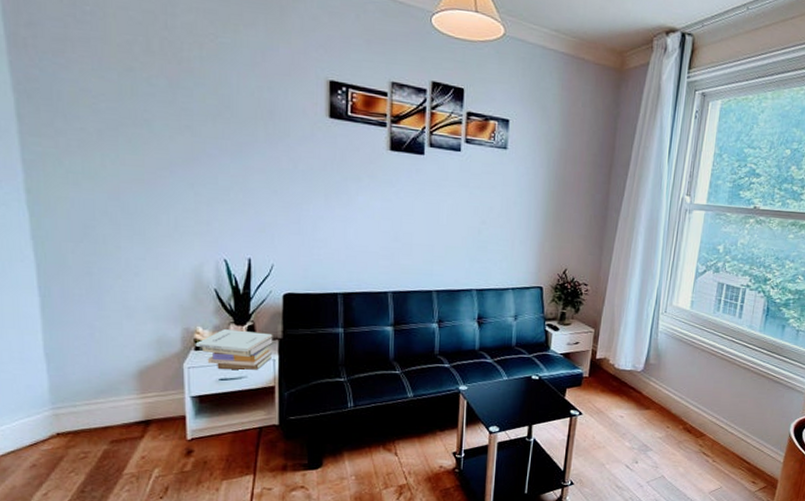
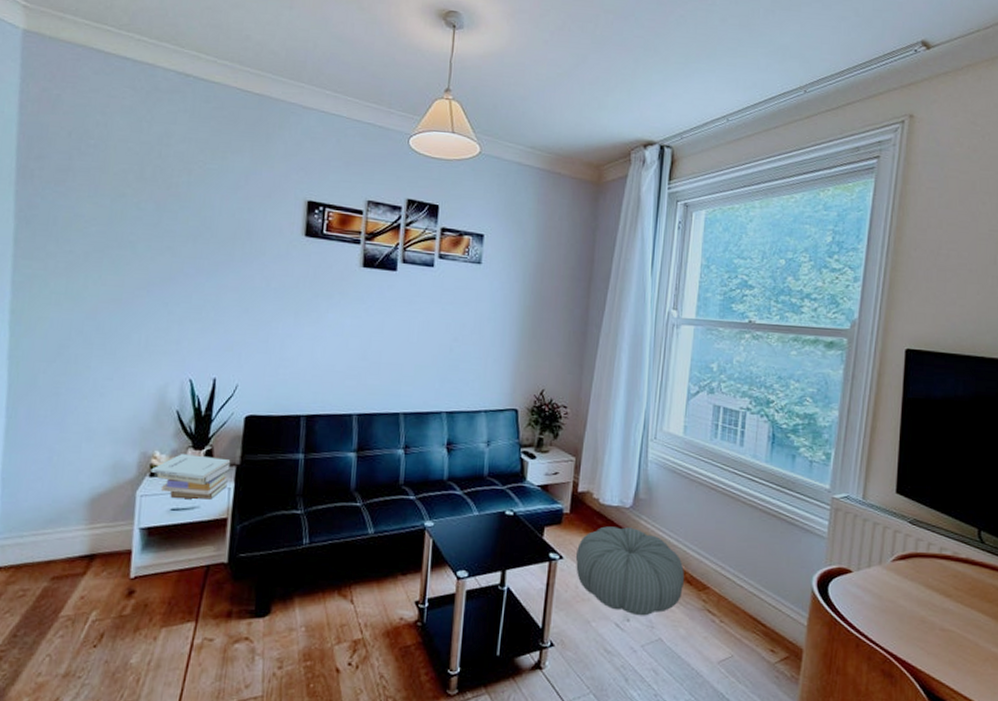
pouf: none [593,387,685,459] -> present [575,526,684,616]

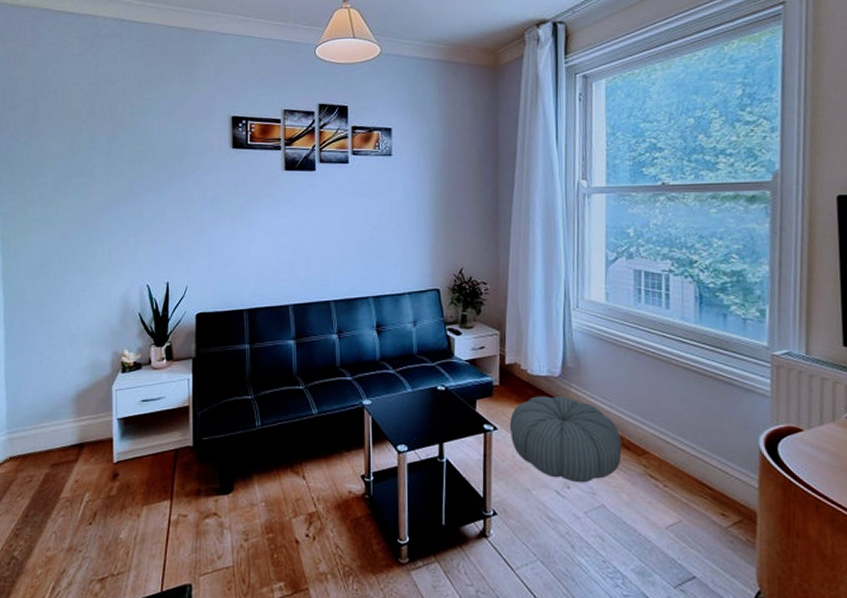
books: present [150,454,231,500] -> none [122,351,188,390]

